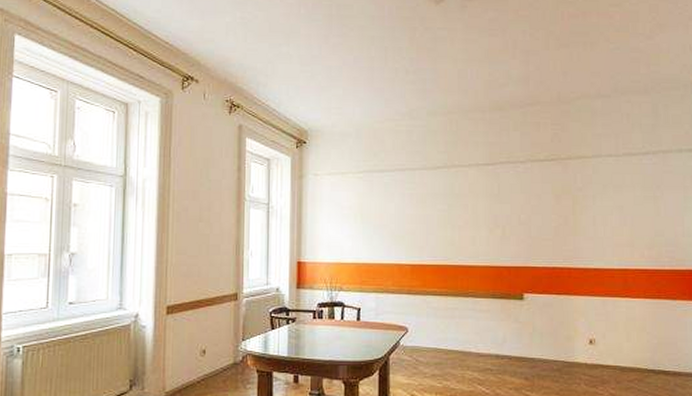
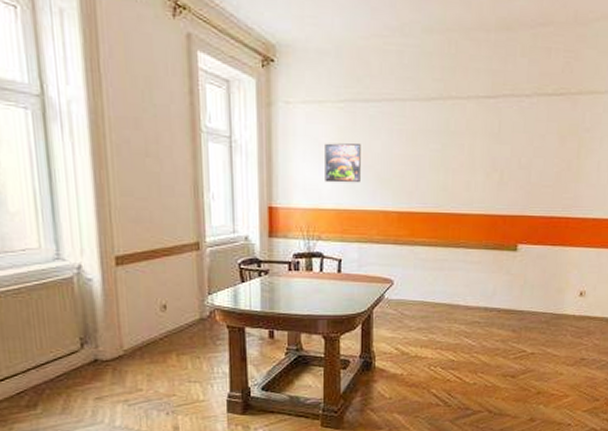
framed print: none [346,206,377,240] -> present [325,143,361,183]

